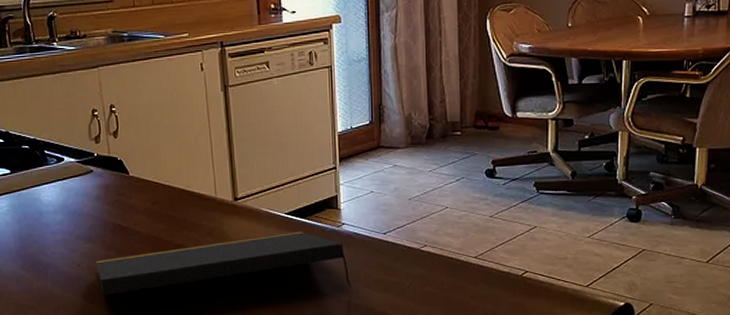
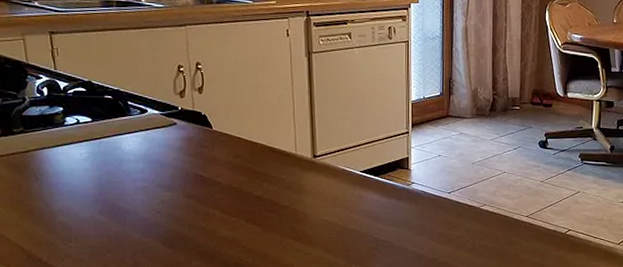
notepad: present [96,231,352,295] -> none [176,188,418,241]

